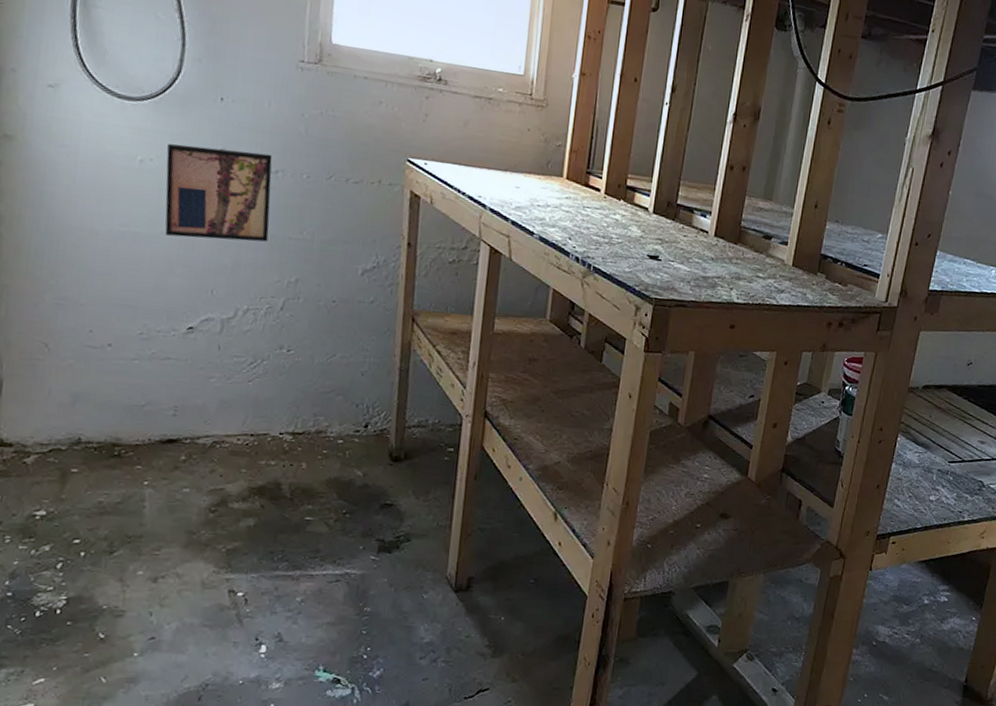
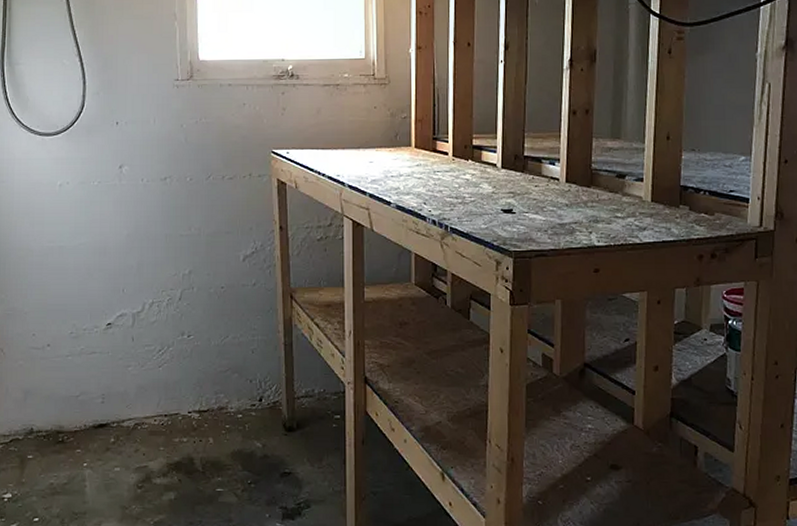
wall art: present [165,144,273,242] -> none [79,164,164,246]

